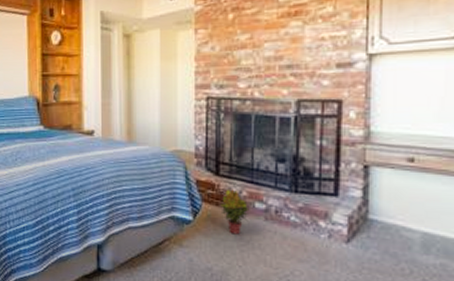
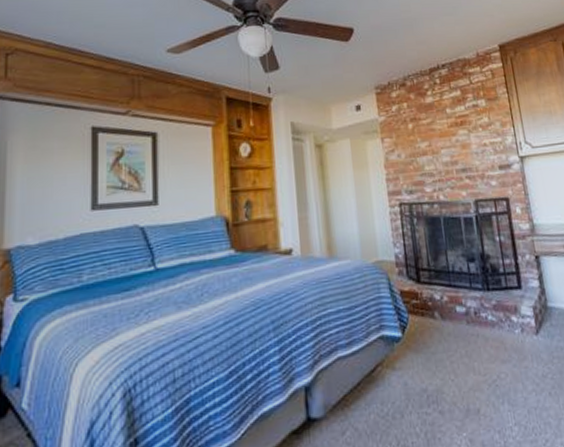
potted plant: present [220,189,250,235] -> none [425,295,453,345]

